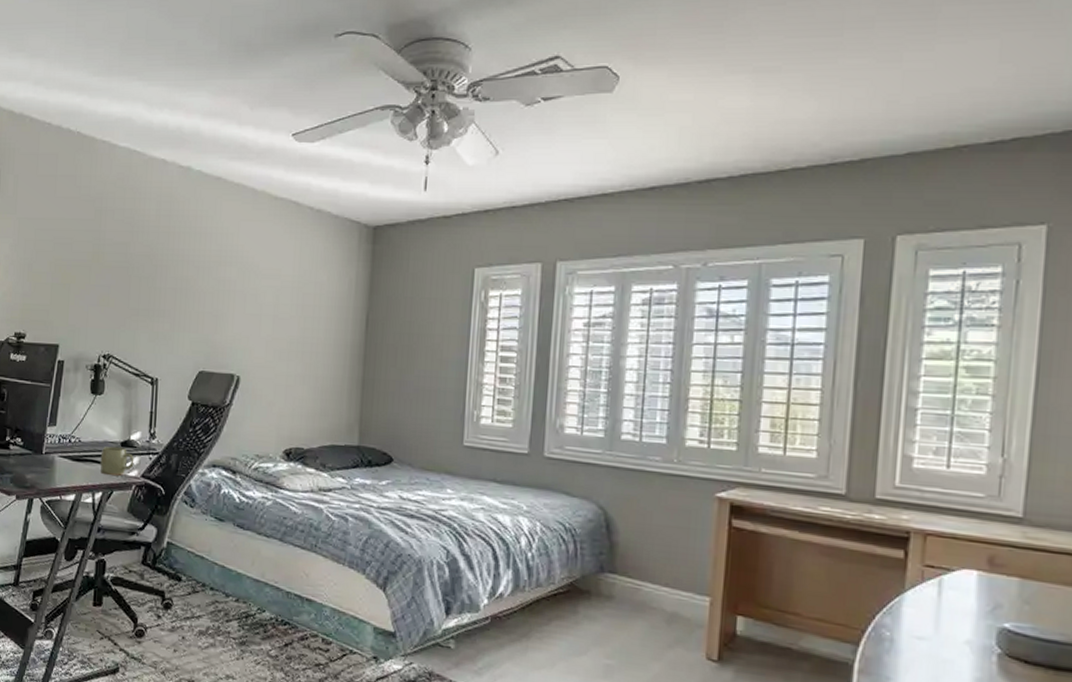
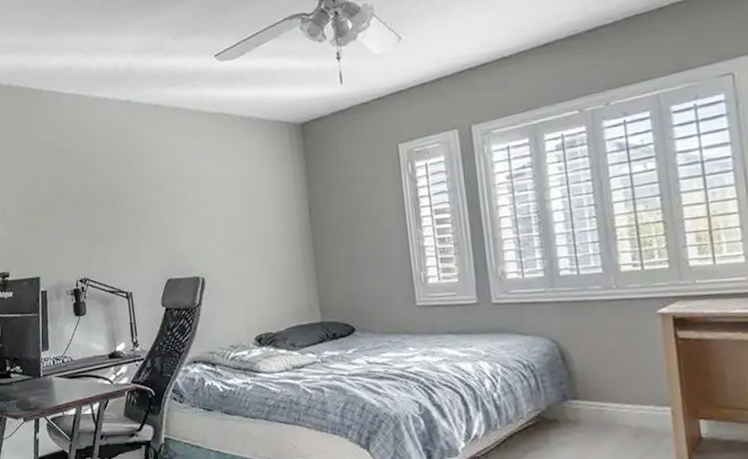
mug: present [100,446,135,476] -> none [92,359,123,387]

